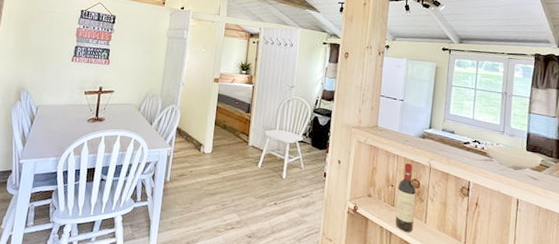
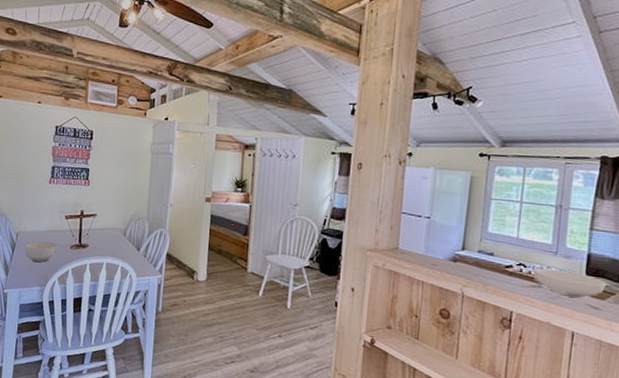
bowl: none [43,115,75,135] -> present [24,241,57,263]
wine bottle: present [395,162,417,232] -> none [419,290,446,369]

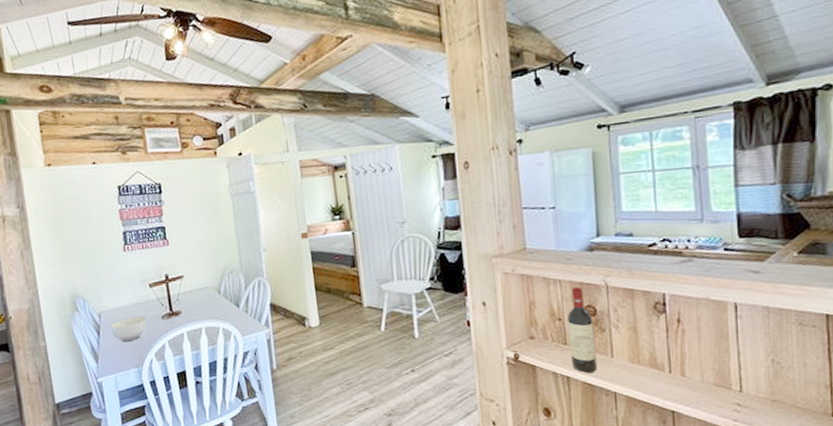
wine bottle: none [419,290,446,369] -> present [567,286,598,373]
bowl: present [532,267,607,298] -> none [679,237,764,266]

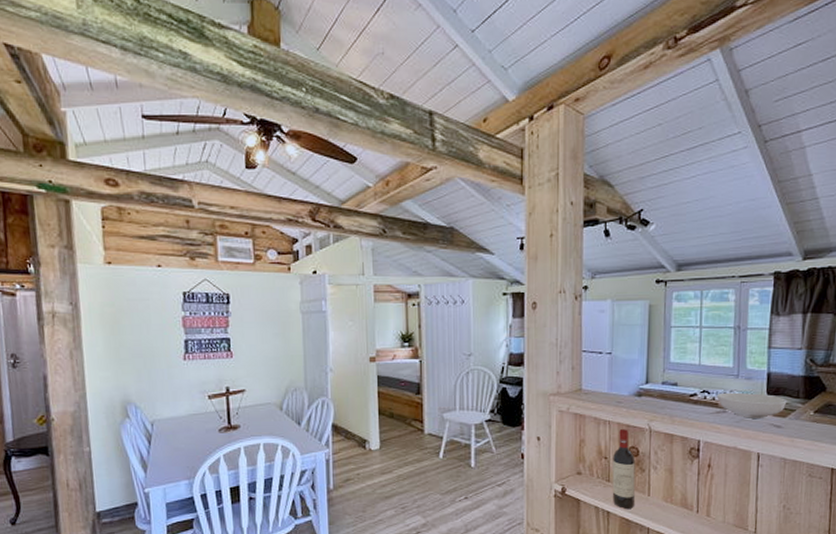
bowl: present [110,316,147,342] -> none [162,427,203,453]
bowl: none [679,237,764,266] -> present [716,392,787,419]

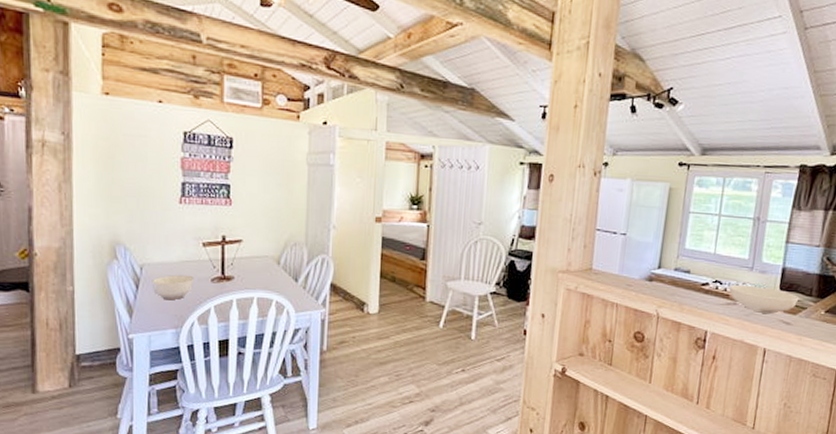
bowl: none [162,427,203,453] -> present [151,274,194,300]
wine bottle: present [612,428,636,509] -> none [612,312,640,394]

